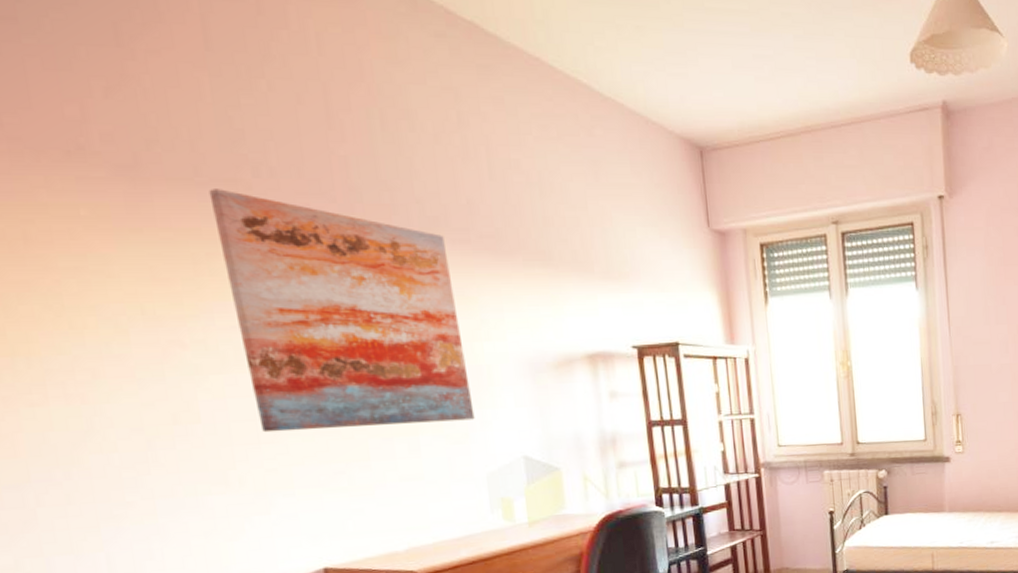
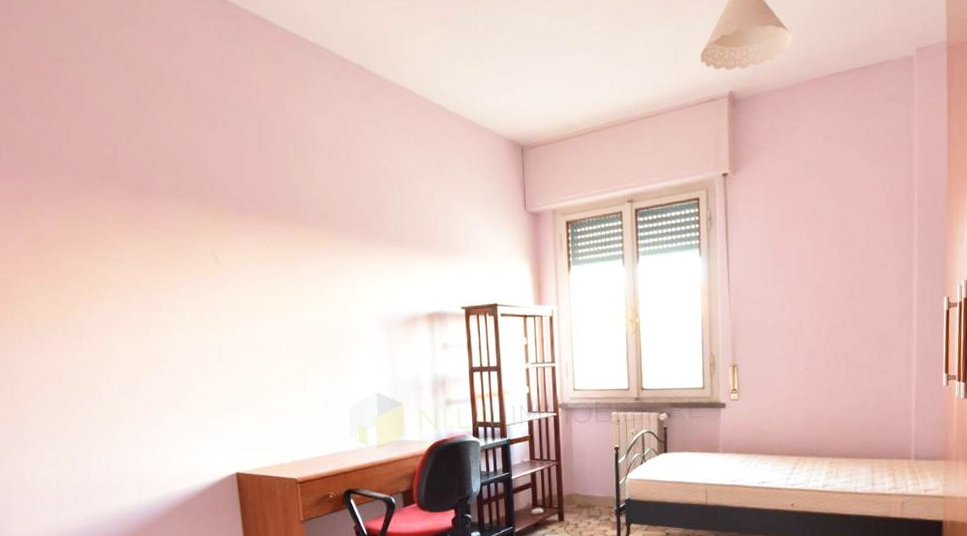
wall art: present [209,189,475,433] -> none [183,199,344,372]

